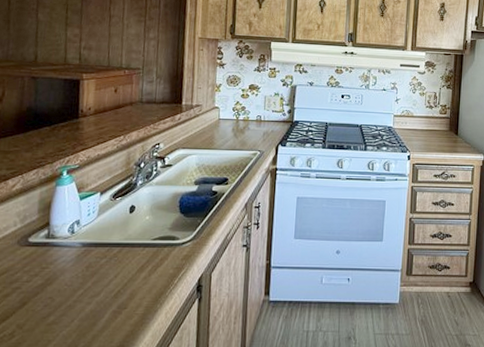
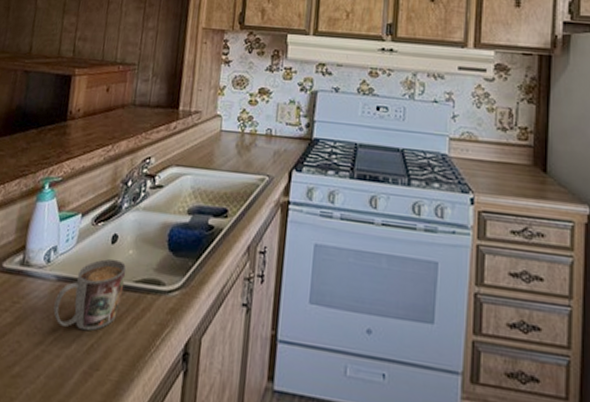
mug: none [81,224,145,281] -> present [53,258,127,331]

